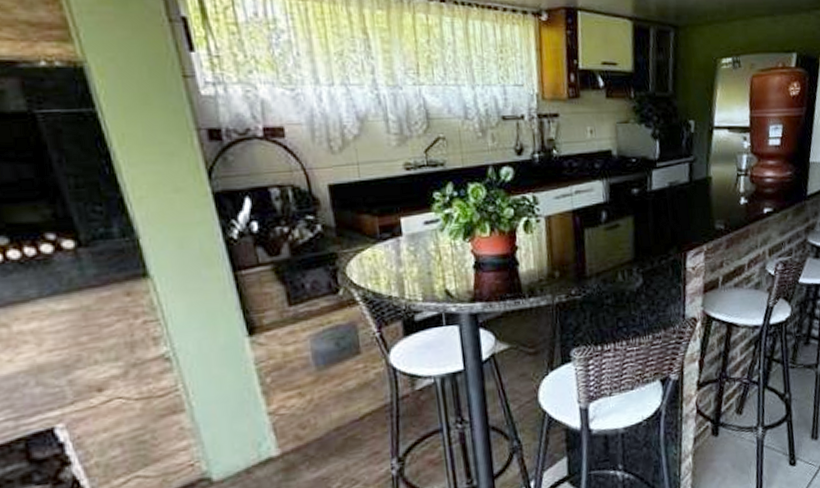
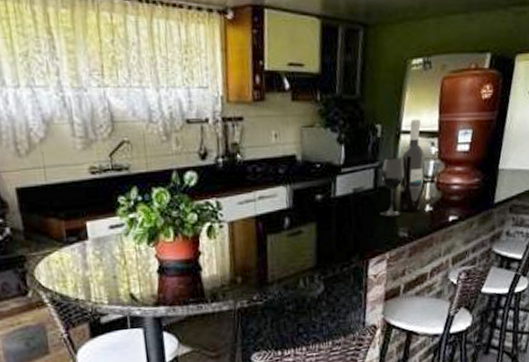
wine glass: none [696,152,719,210] -> present [381,157,405,217]
wine bottle: none [714,115,737,205] -> present [398,119,424,212]

